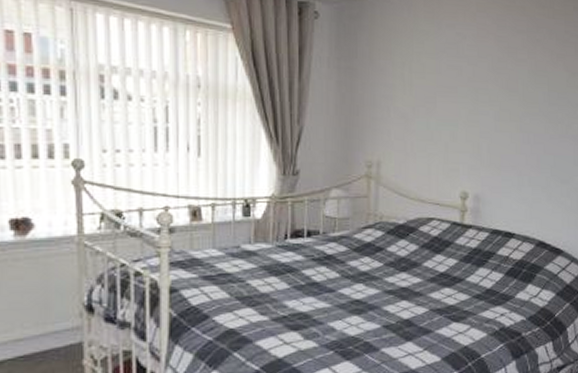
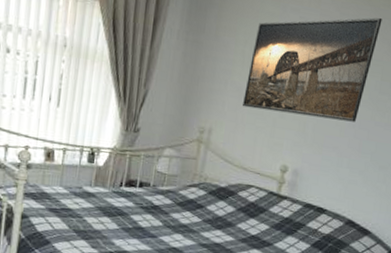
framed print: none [410,27,540,137] -> present [243,17,382,122]

